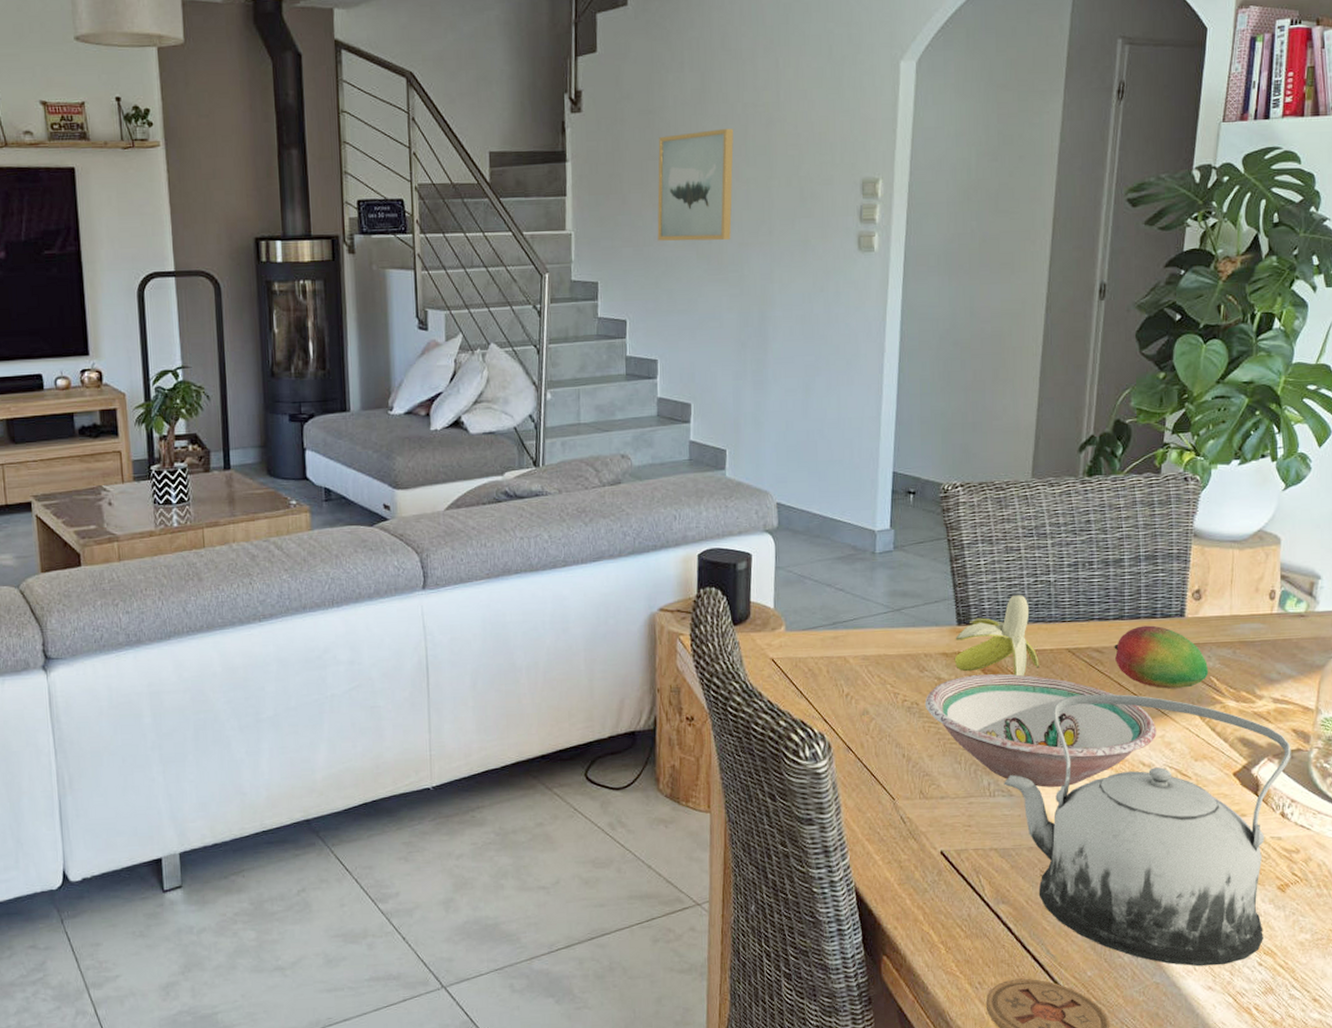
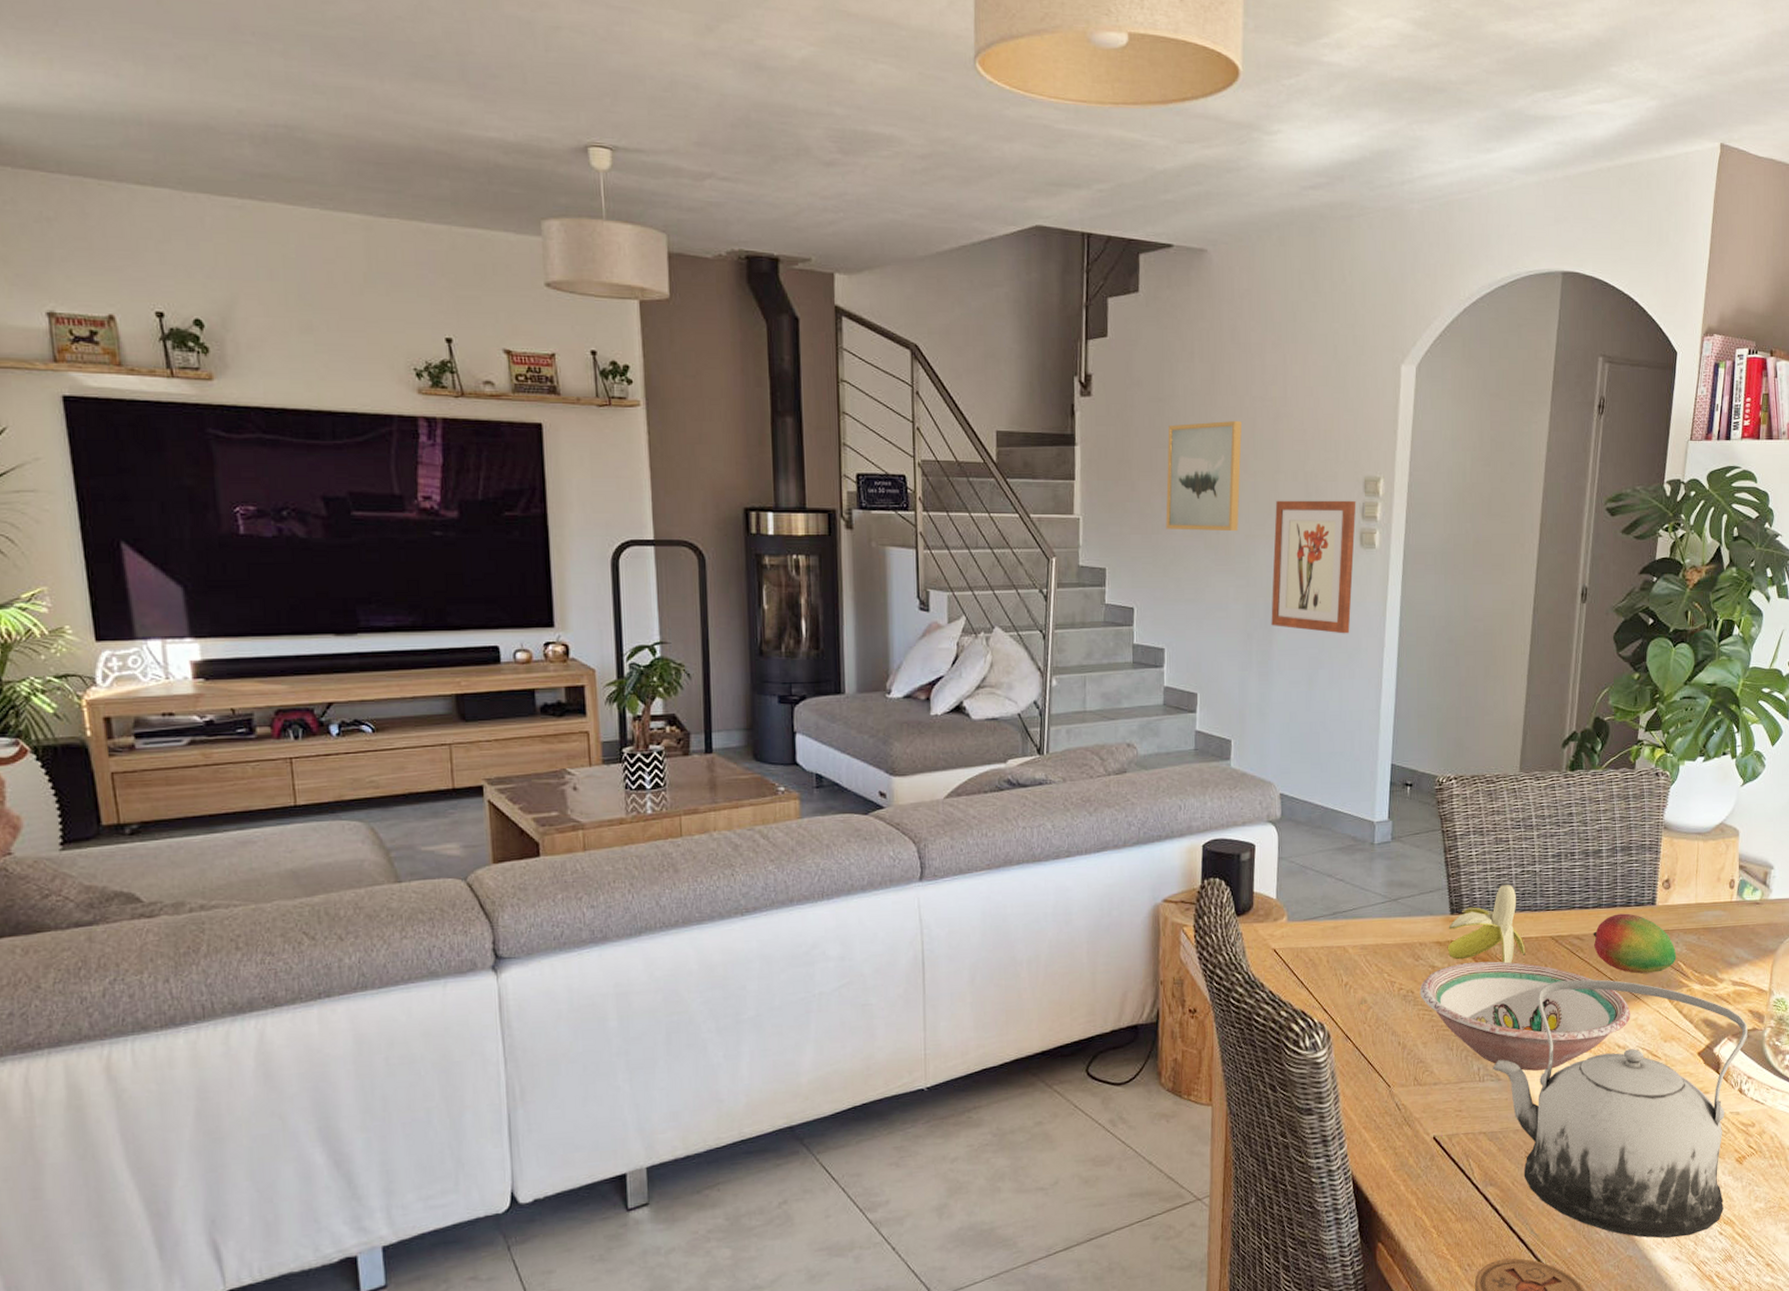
wall art: none [765,203,854,340] -> present [1271,500,1356,634]

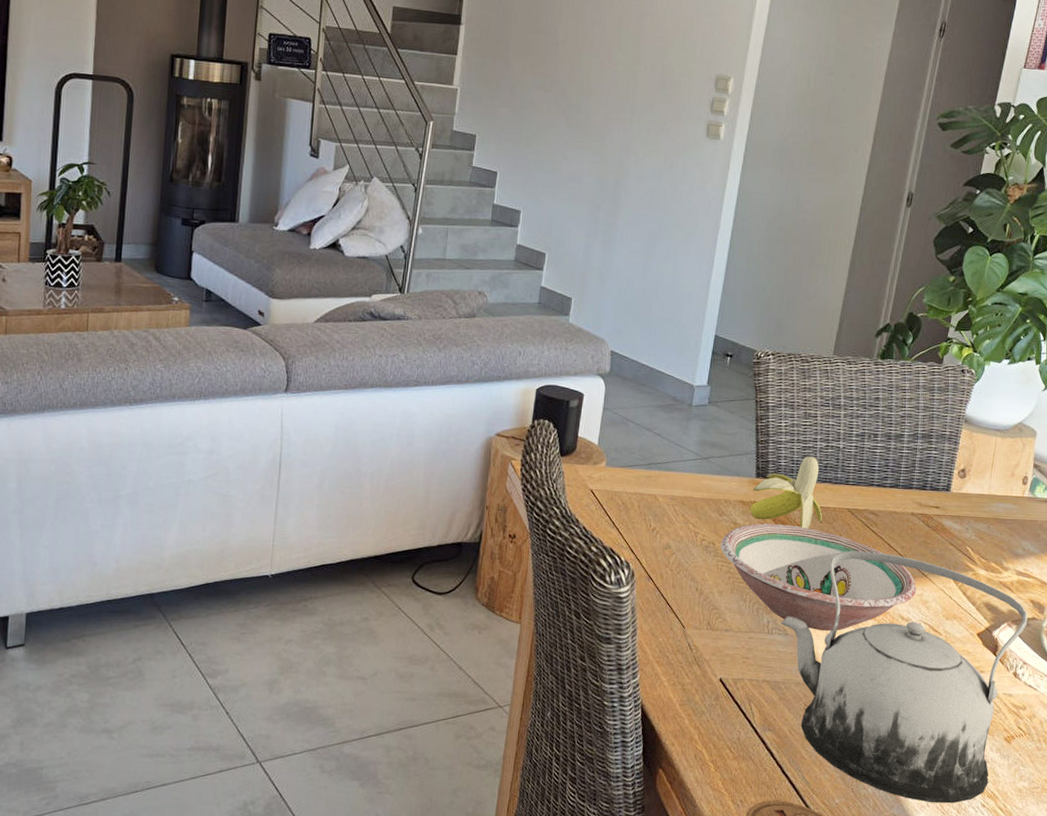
wall art: present [1165,421,1243,532] -> none [533,14,611,113]
wall art: present [1271,500,1356,634] -> none [618,88,707,214]
fruit: present [1593,913,1677,974] -> none [888,495,966,554]

